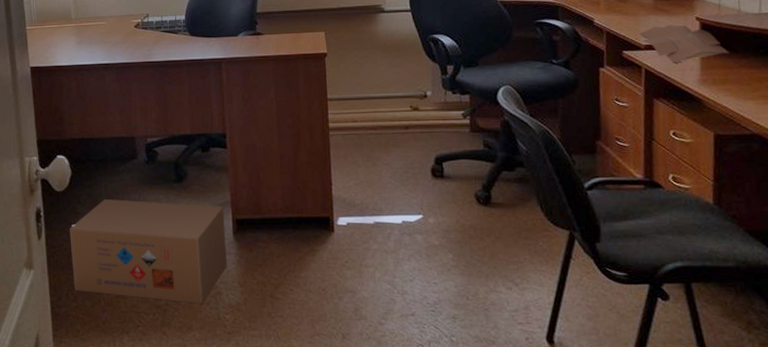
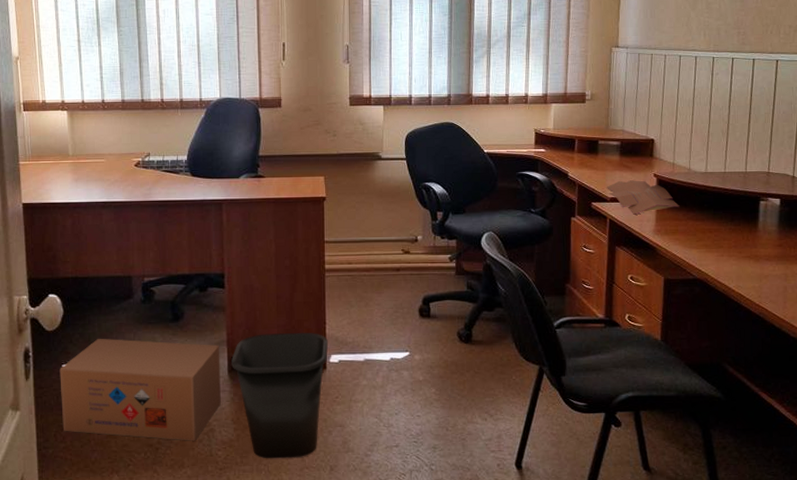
waste bin: none [236,193,336,323] -> present [231,332,329,458]

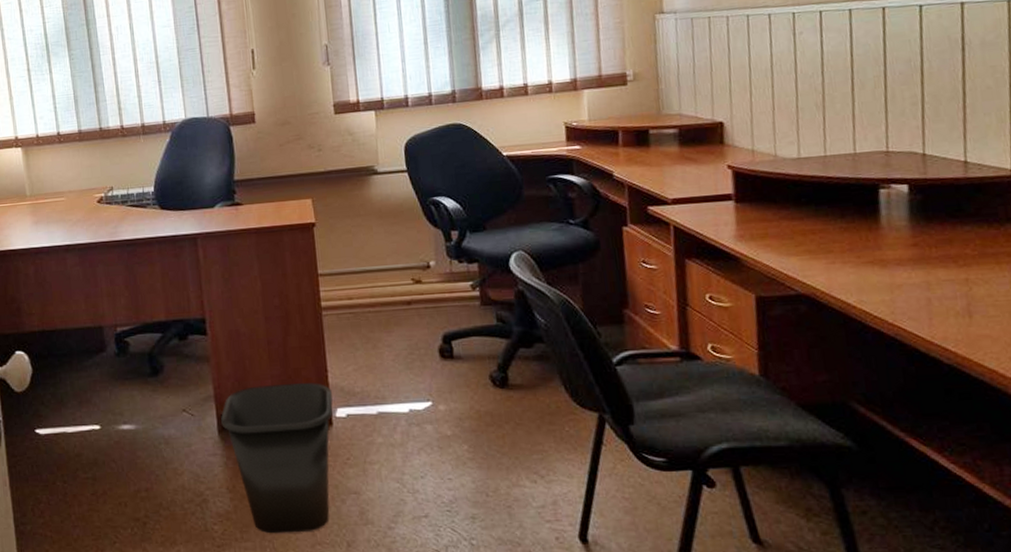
cardboard box: present [59,338,221,441] -> none [32,398,213,514]
papers: present [607,180,680,215] -> none [666,174,768,218]

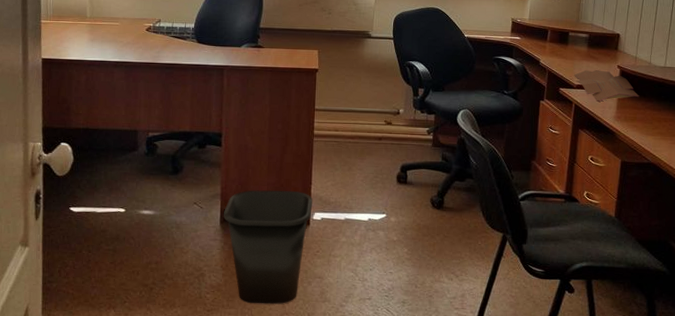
papers: none [666,174,768,218] -> present [574,70,639,102]

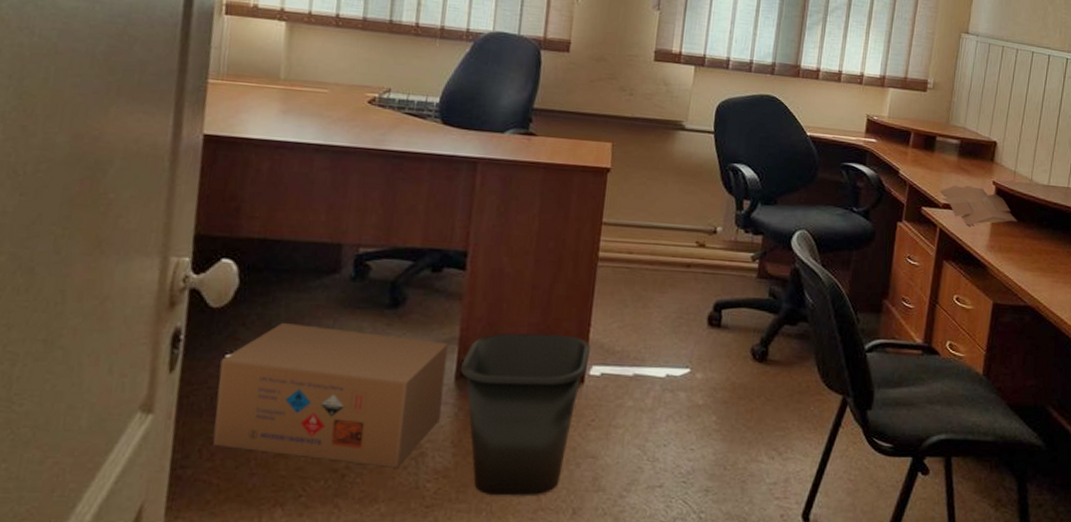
cardboard box: none [66,185,214,284] -> present [212,322,449,468]

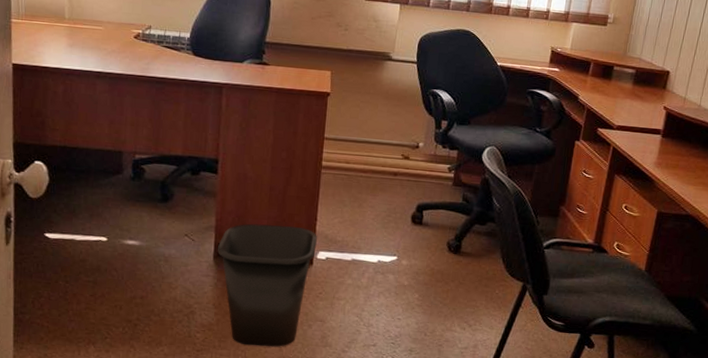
cardboard box: present [212,322,449,468] -> none [41,210,208,321]
papers: present [940,185,1017,226] -> none [615,110,684,145]

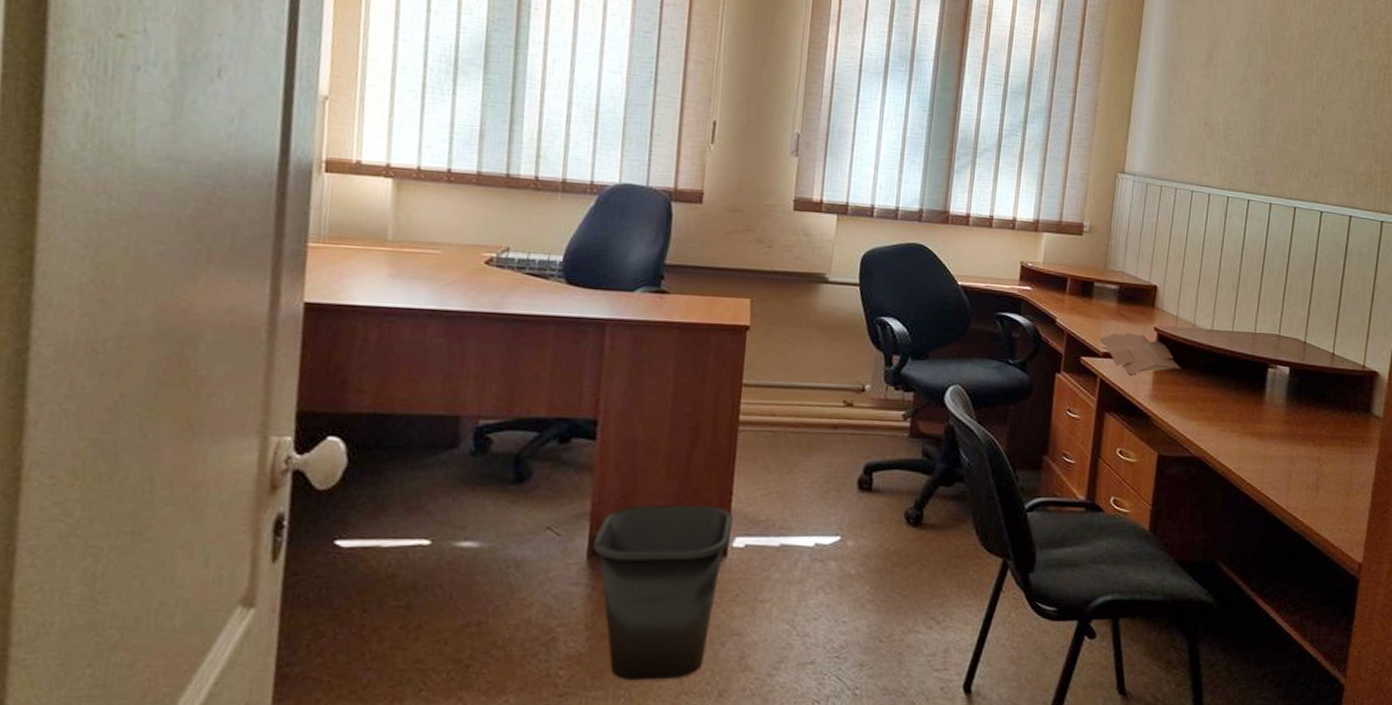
papers: none [615,110,684,145] -> present [1100,333,1181,375]

